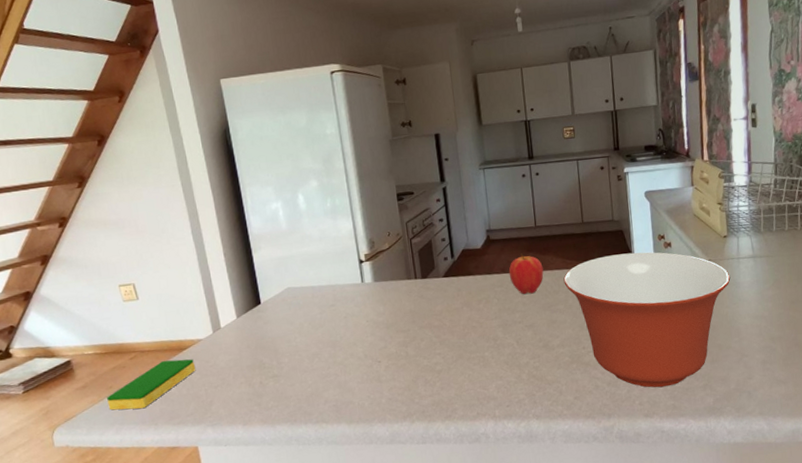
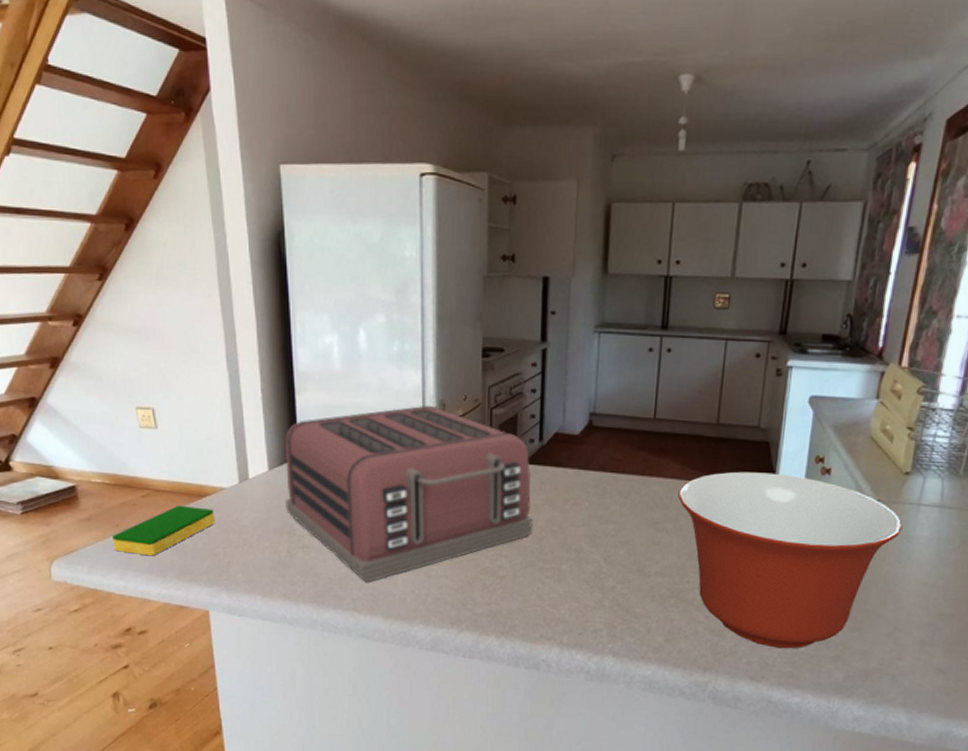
toaster: none [247,244,457,396] -> present [284,405,533,582]
apple: present [508,253,544,295] -> none [609,450,655,504]

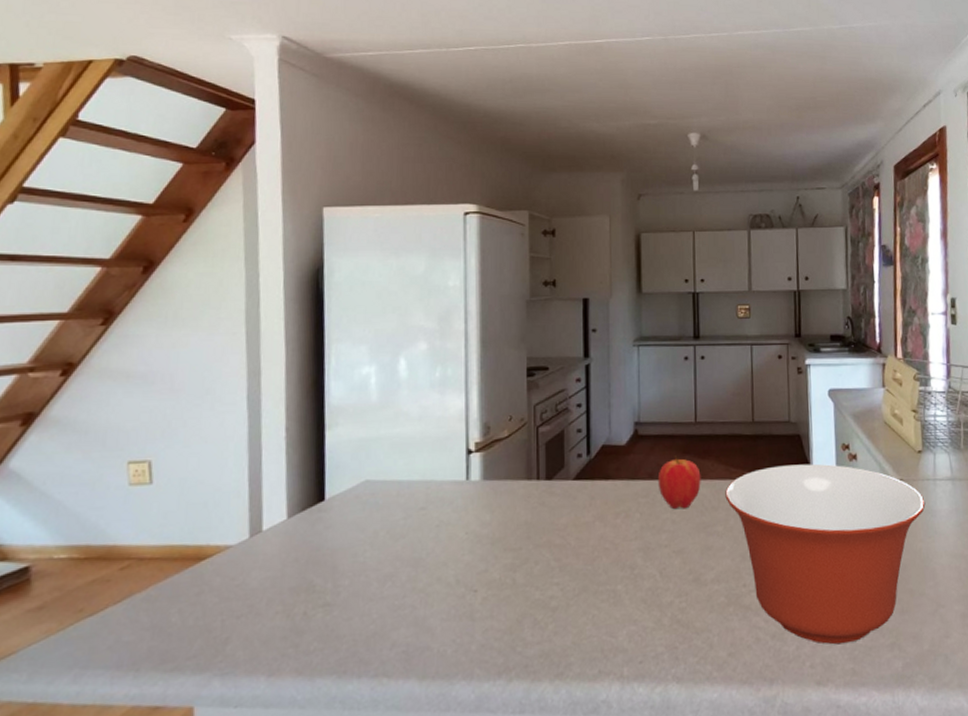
dish sponge: present [113,505,215,556] -> none [70,573,215,646]
toaster: present [284,405,533,582] -> none [305,429,584,638]
apple: none [609,450,655,504] -> present [657,455,701,510]

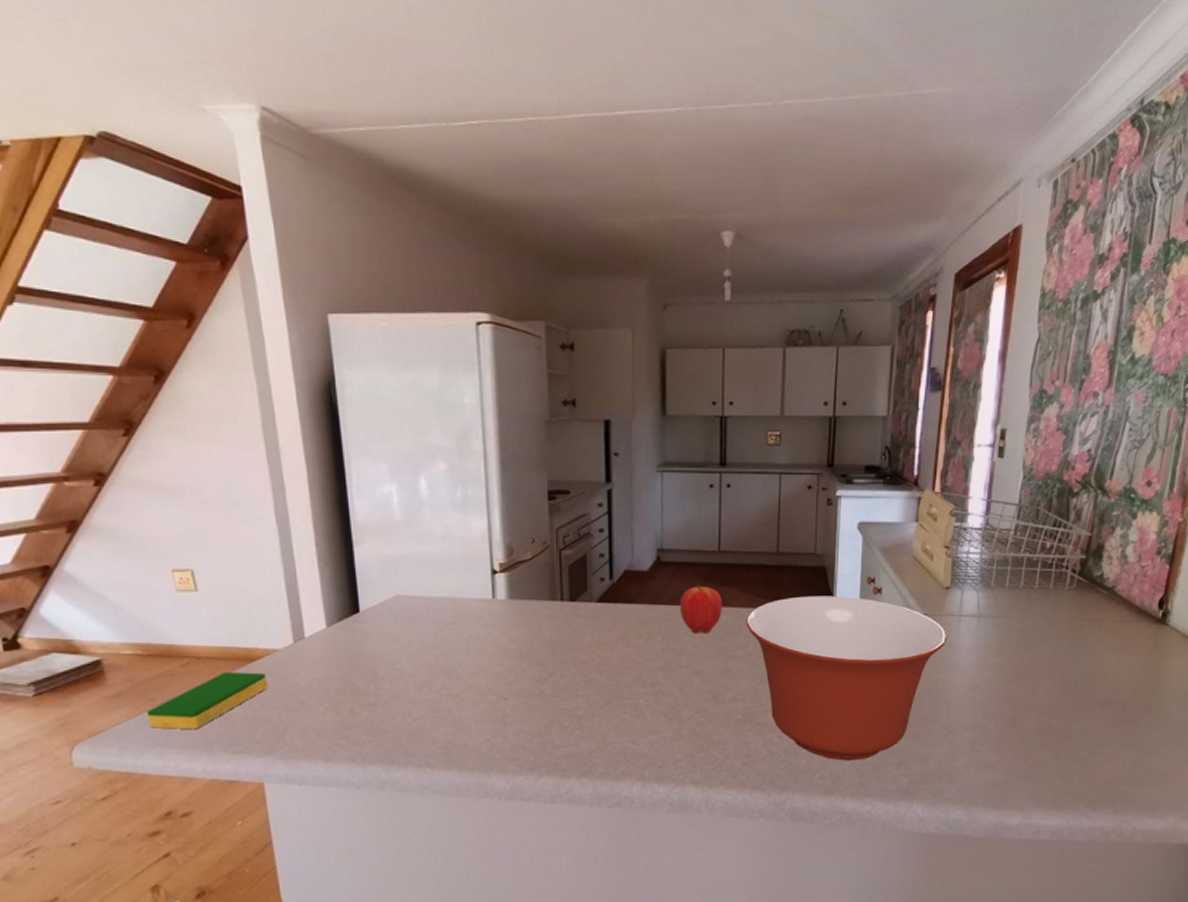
dish sponge: none [70,573,215,646] -> present [147,671,268,730]

